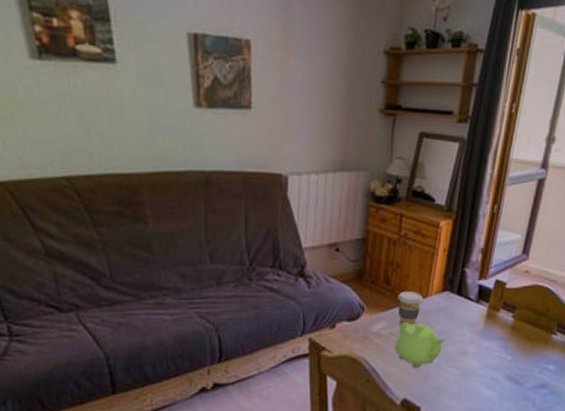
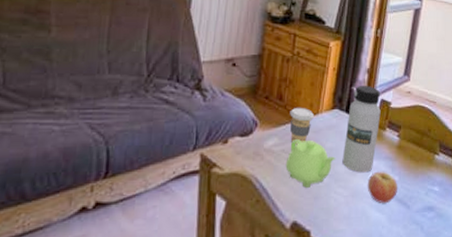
water bottle: none [453,265,496,353] -> present [342,85,381,173]
fruit: none [478,351,511,382] -> present [367,171,398,204]

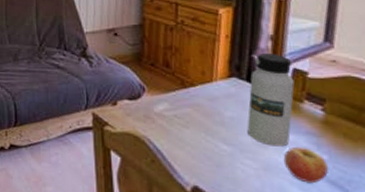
teapot: present [285,139,336,188] -> none [179,106,239,155]
coffee cup: present [290,107,314,145] -> none [179,74,207,111]

